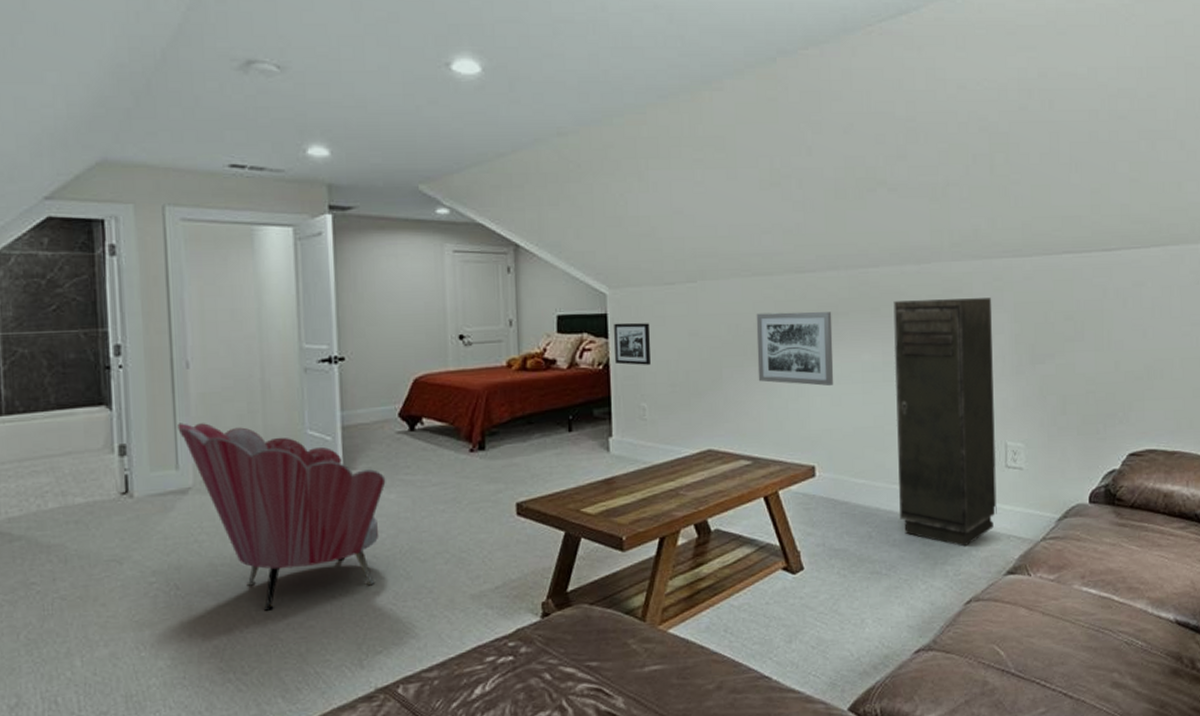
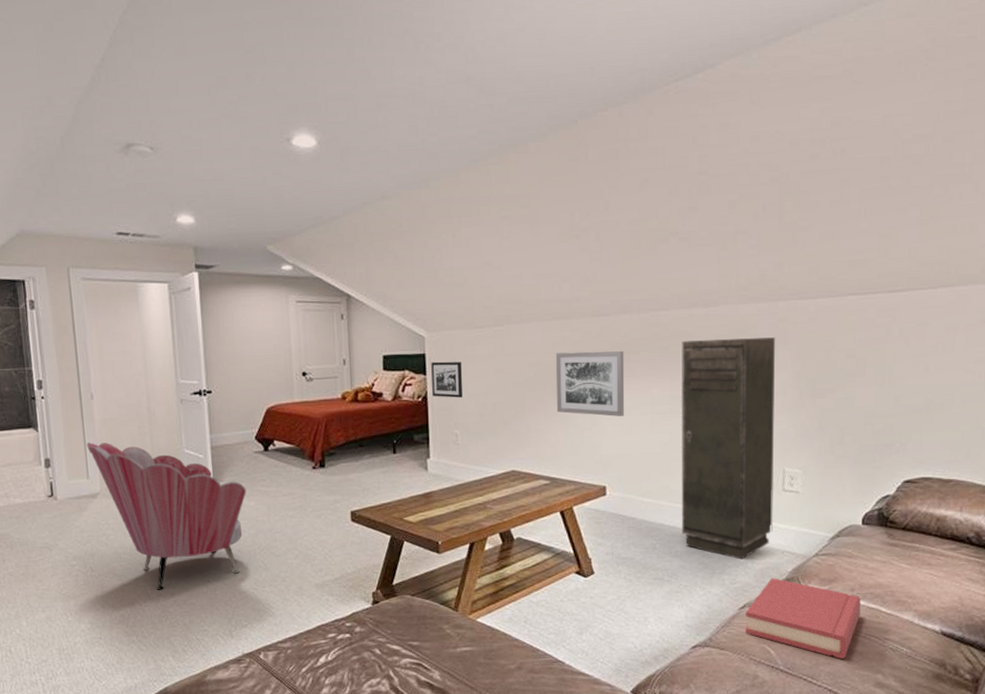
hardback book: none [972,567,1093,658] -> present [746,578,861,660]

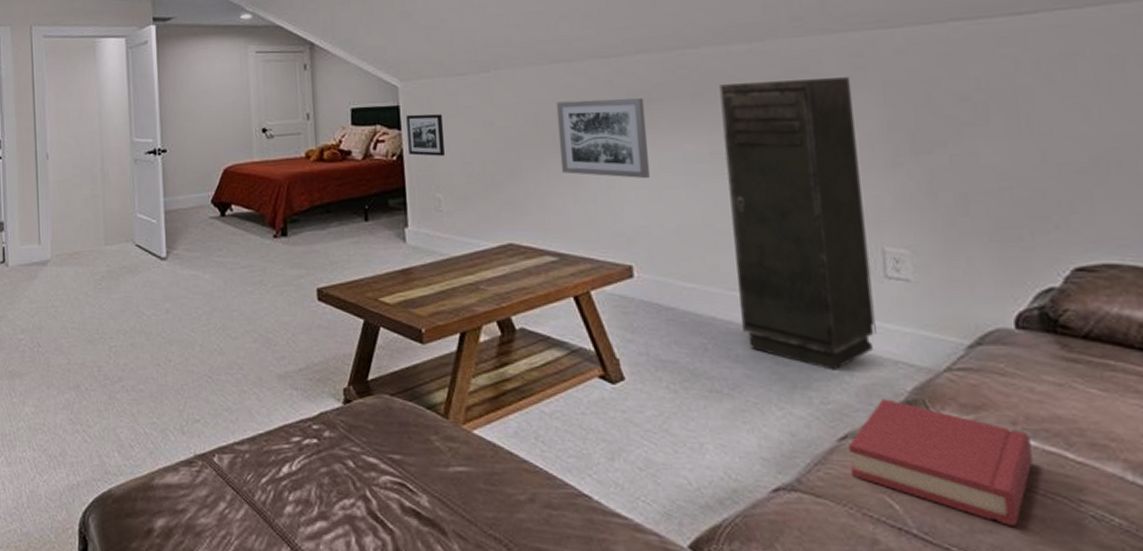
armchair: present [87,442,247,590] -> none [40,205,201,372]

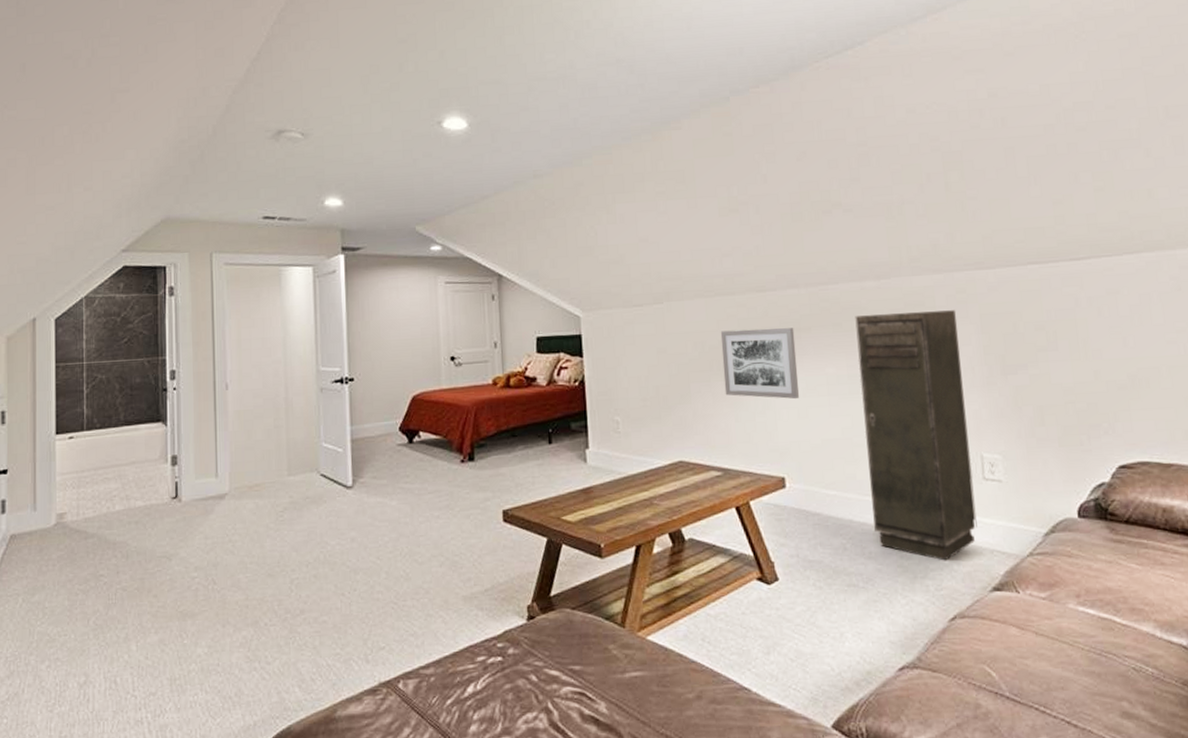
picture frame: present [406,114,445,156] -> none [588,342,622,382]
hardback book: present [849,399,1033,527] -> none [957,582,1092,683]

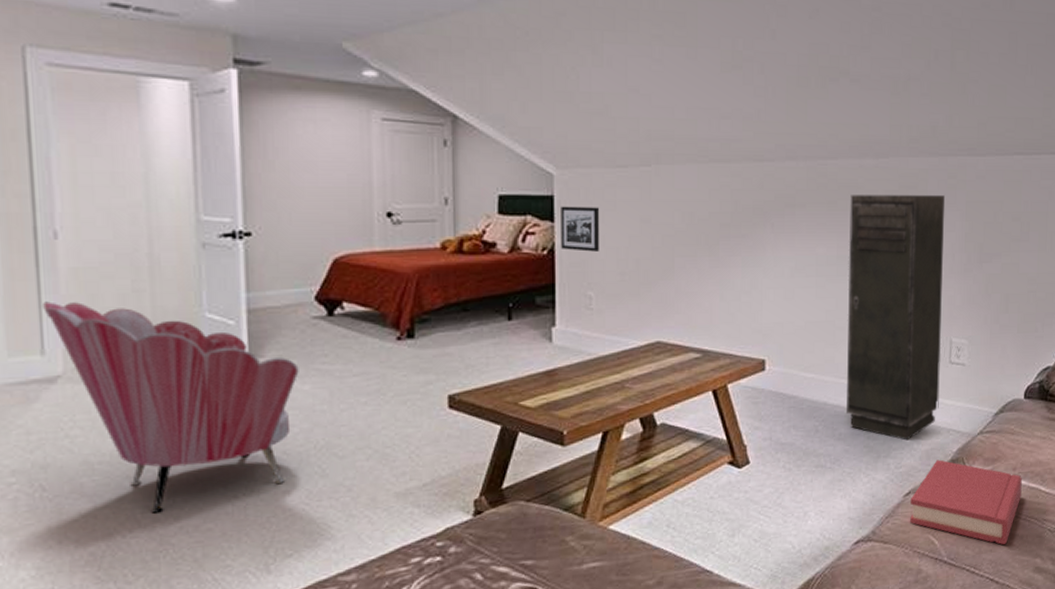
armchair: none [218,436,388,606] -> present [43,301,299,514]
picture frame: none [588,342,622,382] -> present [561,206,599,252]
wall art: present [720,328,800,400] -> none [711,202,789,279]
hardback book: none [957,582,1092,683] -> present [910,459,1022,546]

